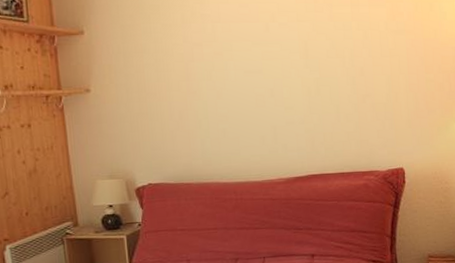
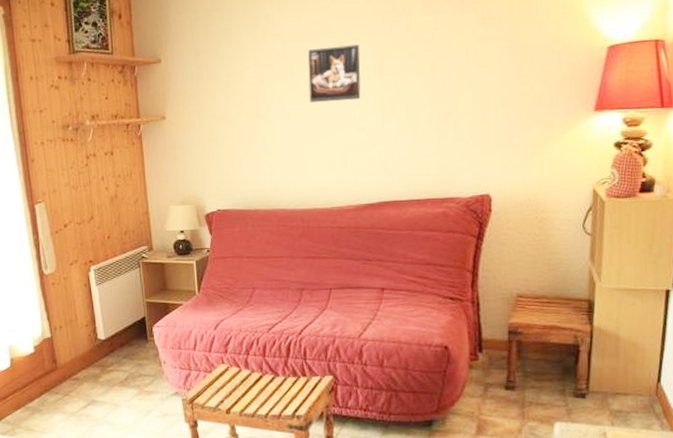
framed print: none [237,29,288,81] -> present [308,44,361,103]

